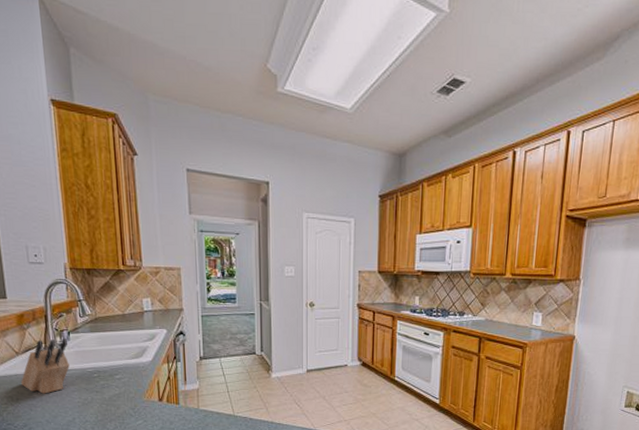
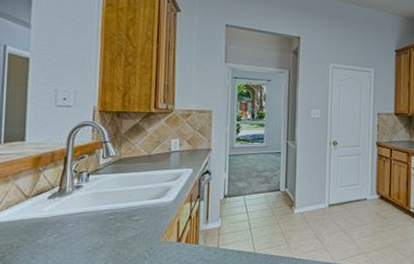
knife block: present [21,337,70,394] -> none [26,179,85,240]

